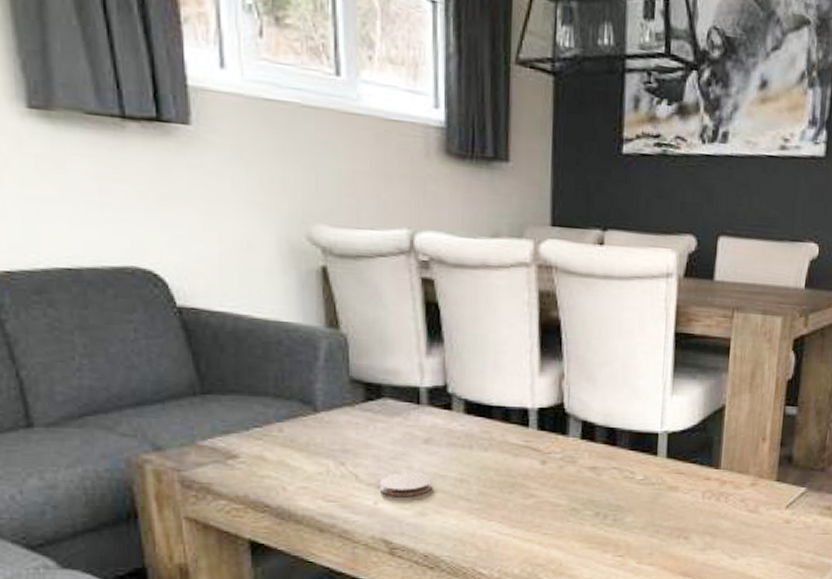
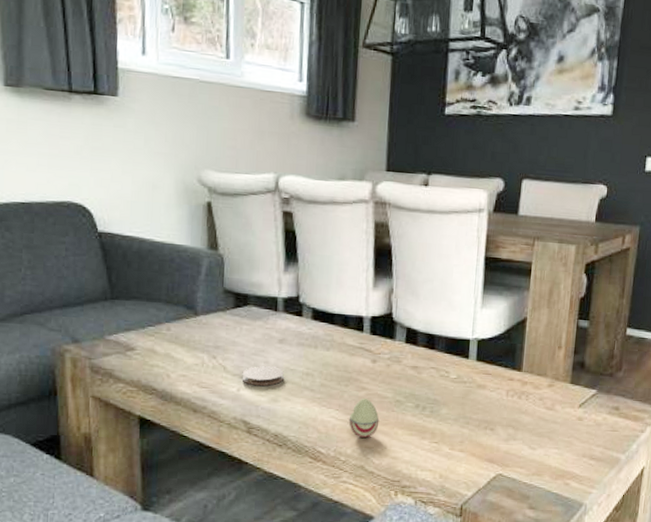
decorative egg: none [514,506,552,554] -> present [348,398,380,438]

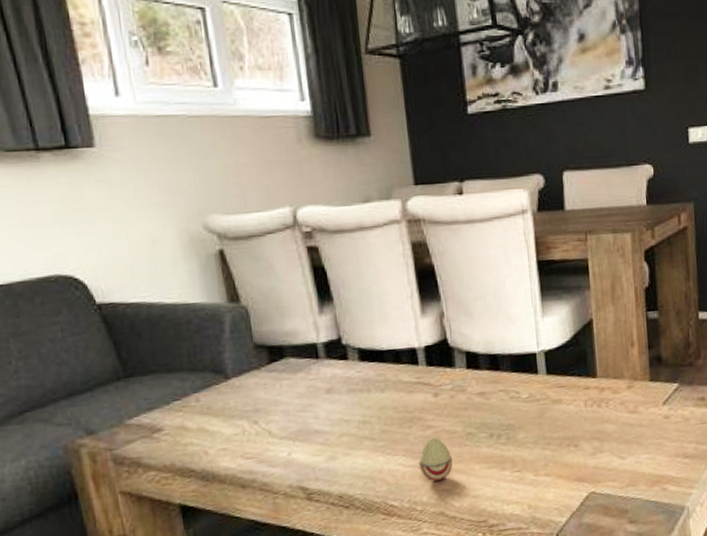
coaster: present [242,366,284,386] -> none [290,420,339,446]

